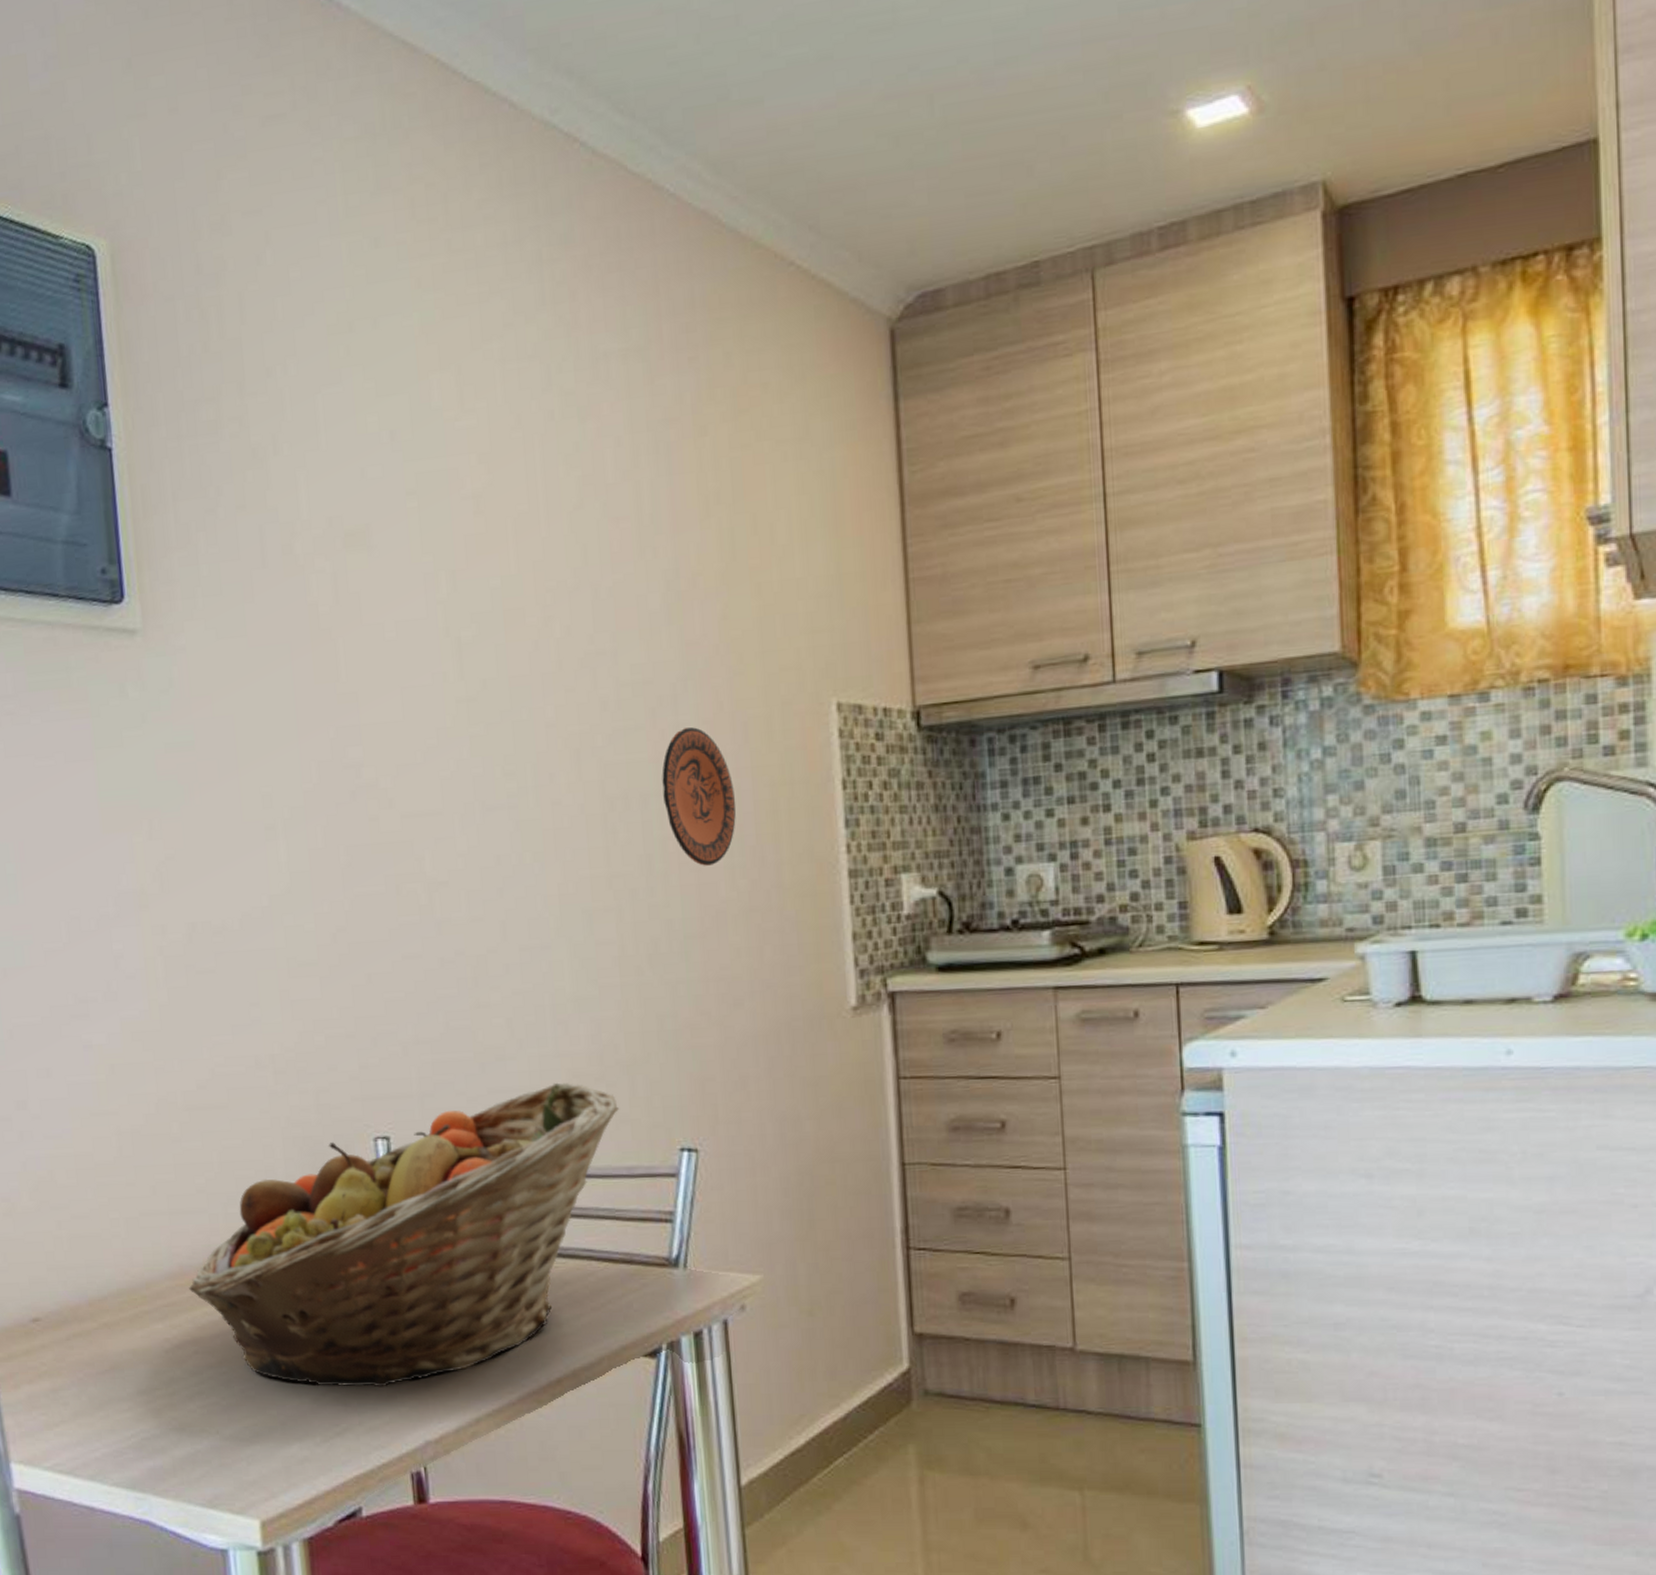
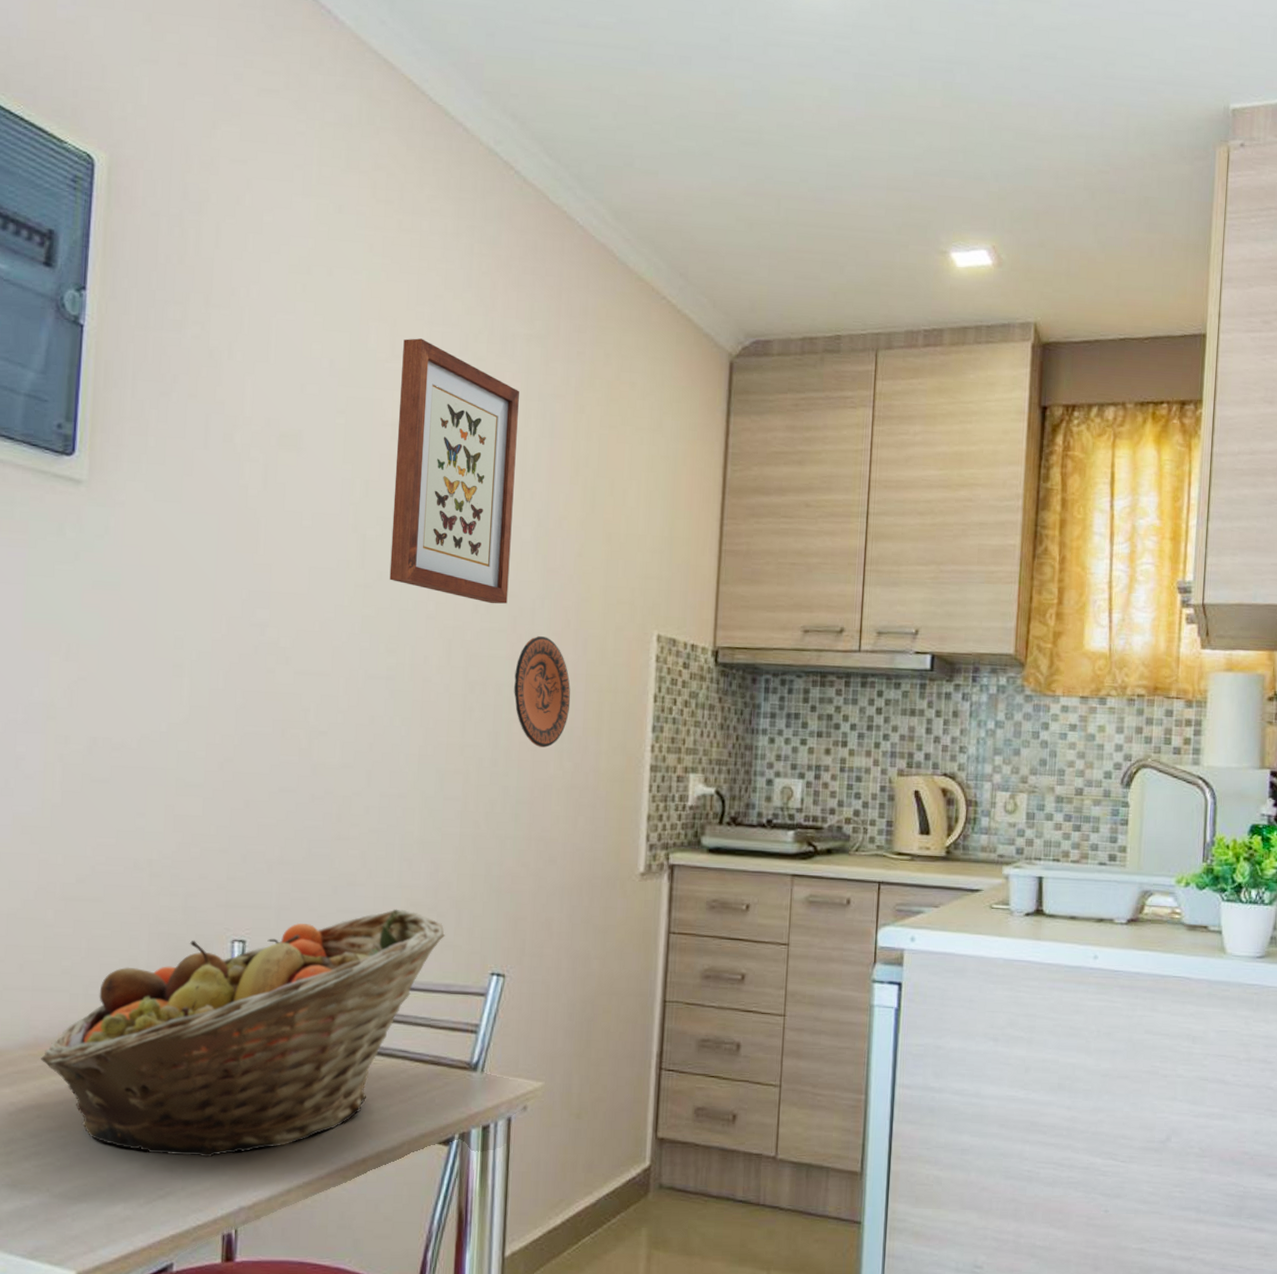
wall art: none [473,382,642,698] -> present [389,338,519,604]

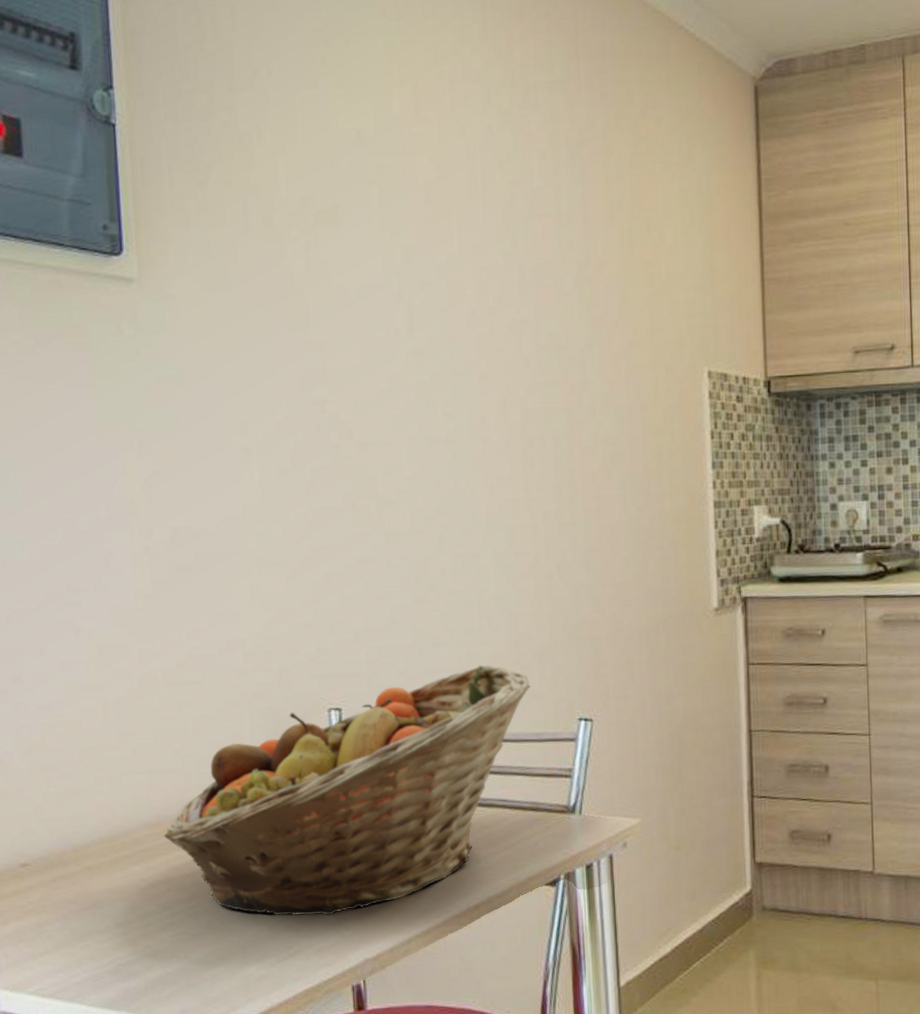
wall art: present [389,338,519,604] -> none [427,98,557,358]
decorative plate: present [514,636,571,748] -> none [571,385,629,495]

